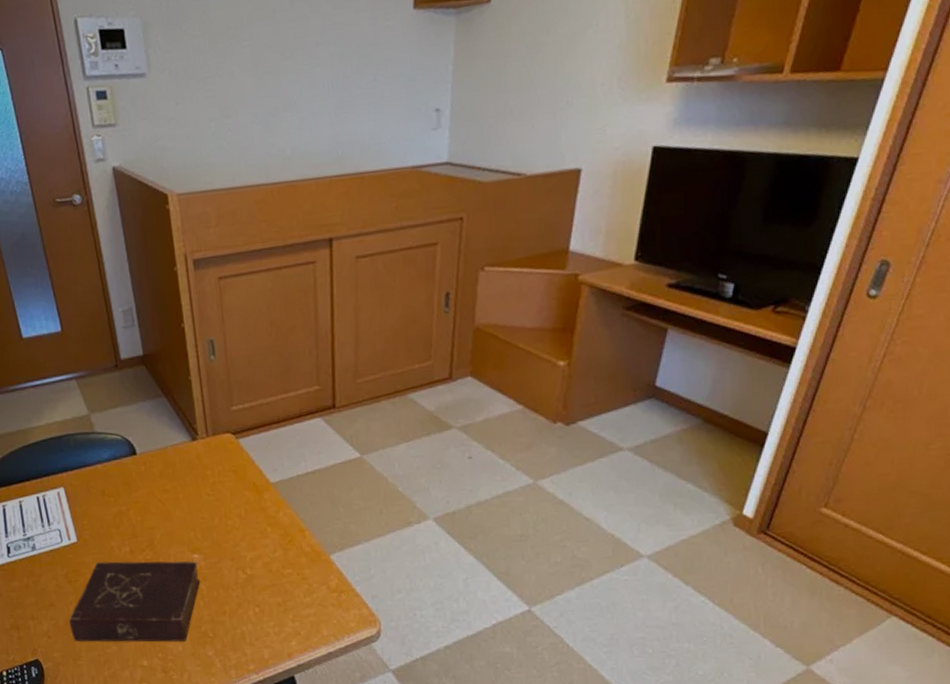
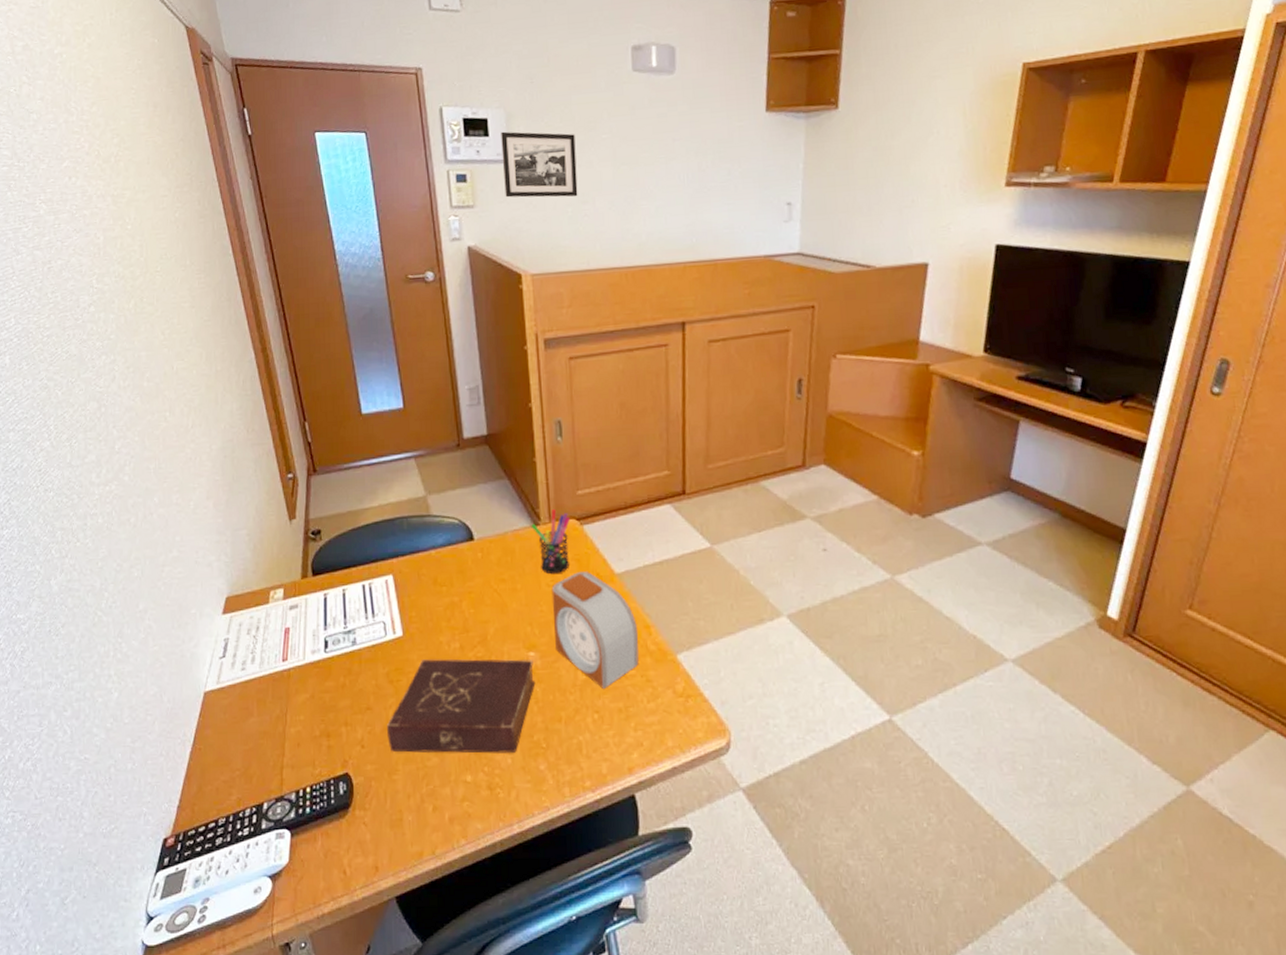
picture frame: none [138,42,221,114] -> present [501,131,578,198]
pen holder: none [189,423,227,485] -> present [531,508,570,575]
alarm clock: none [211,482,295,586] -> present [551,572,639,689]

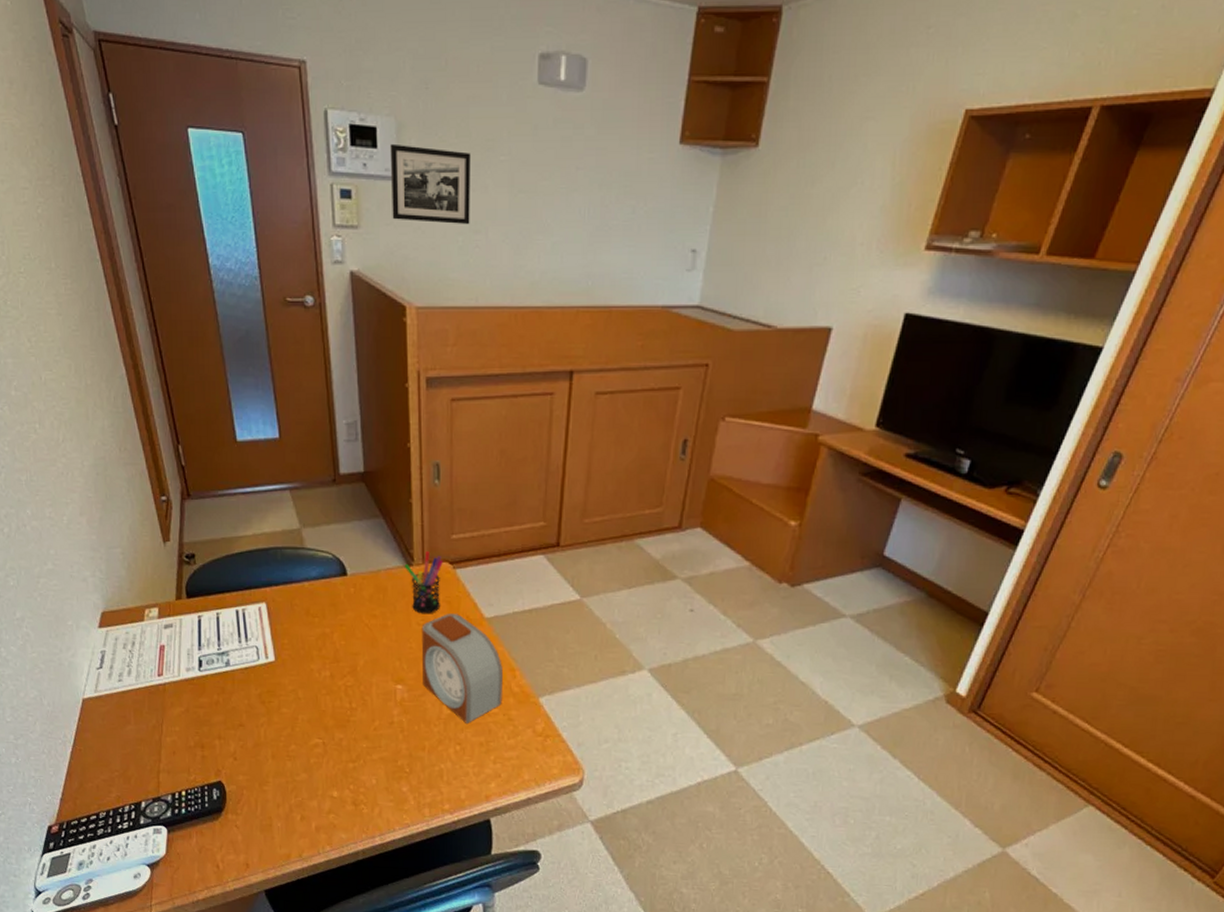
book: present [387,659,536,753] -> none [259,684,402,775]

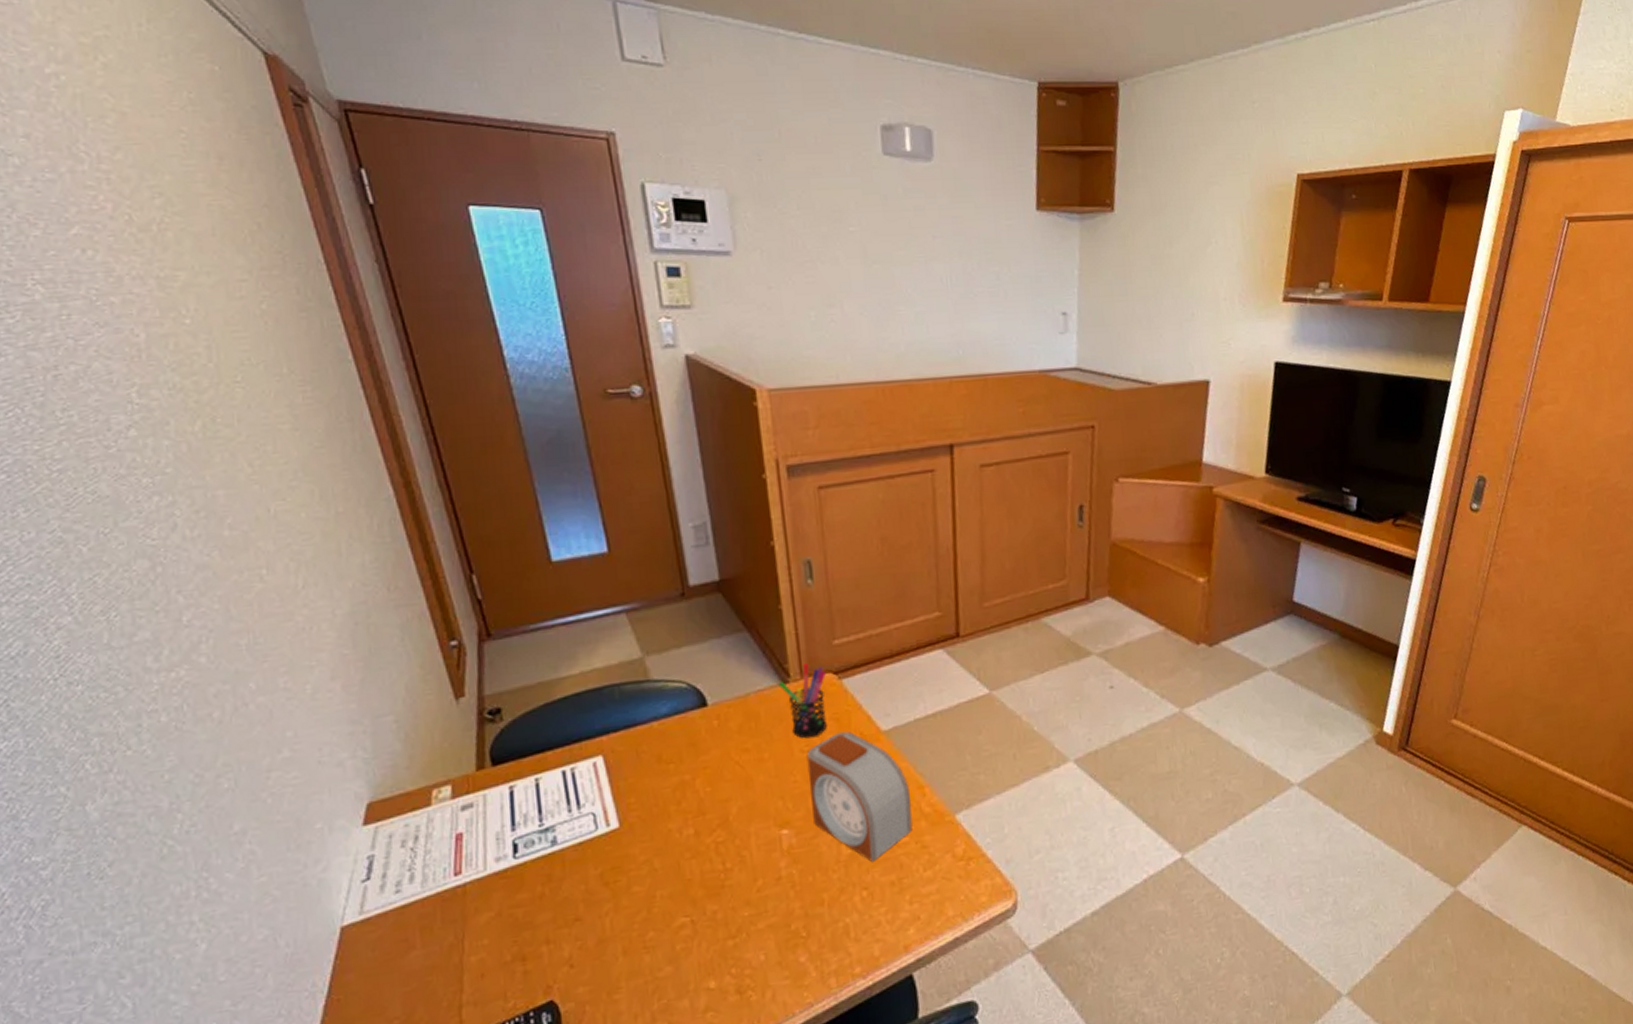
picture frame: present [390,143,471,225] -> none [722,217,822,299]

